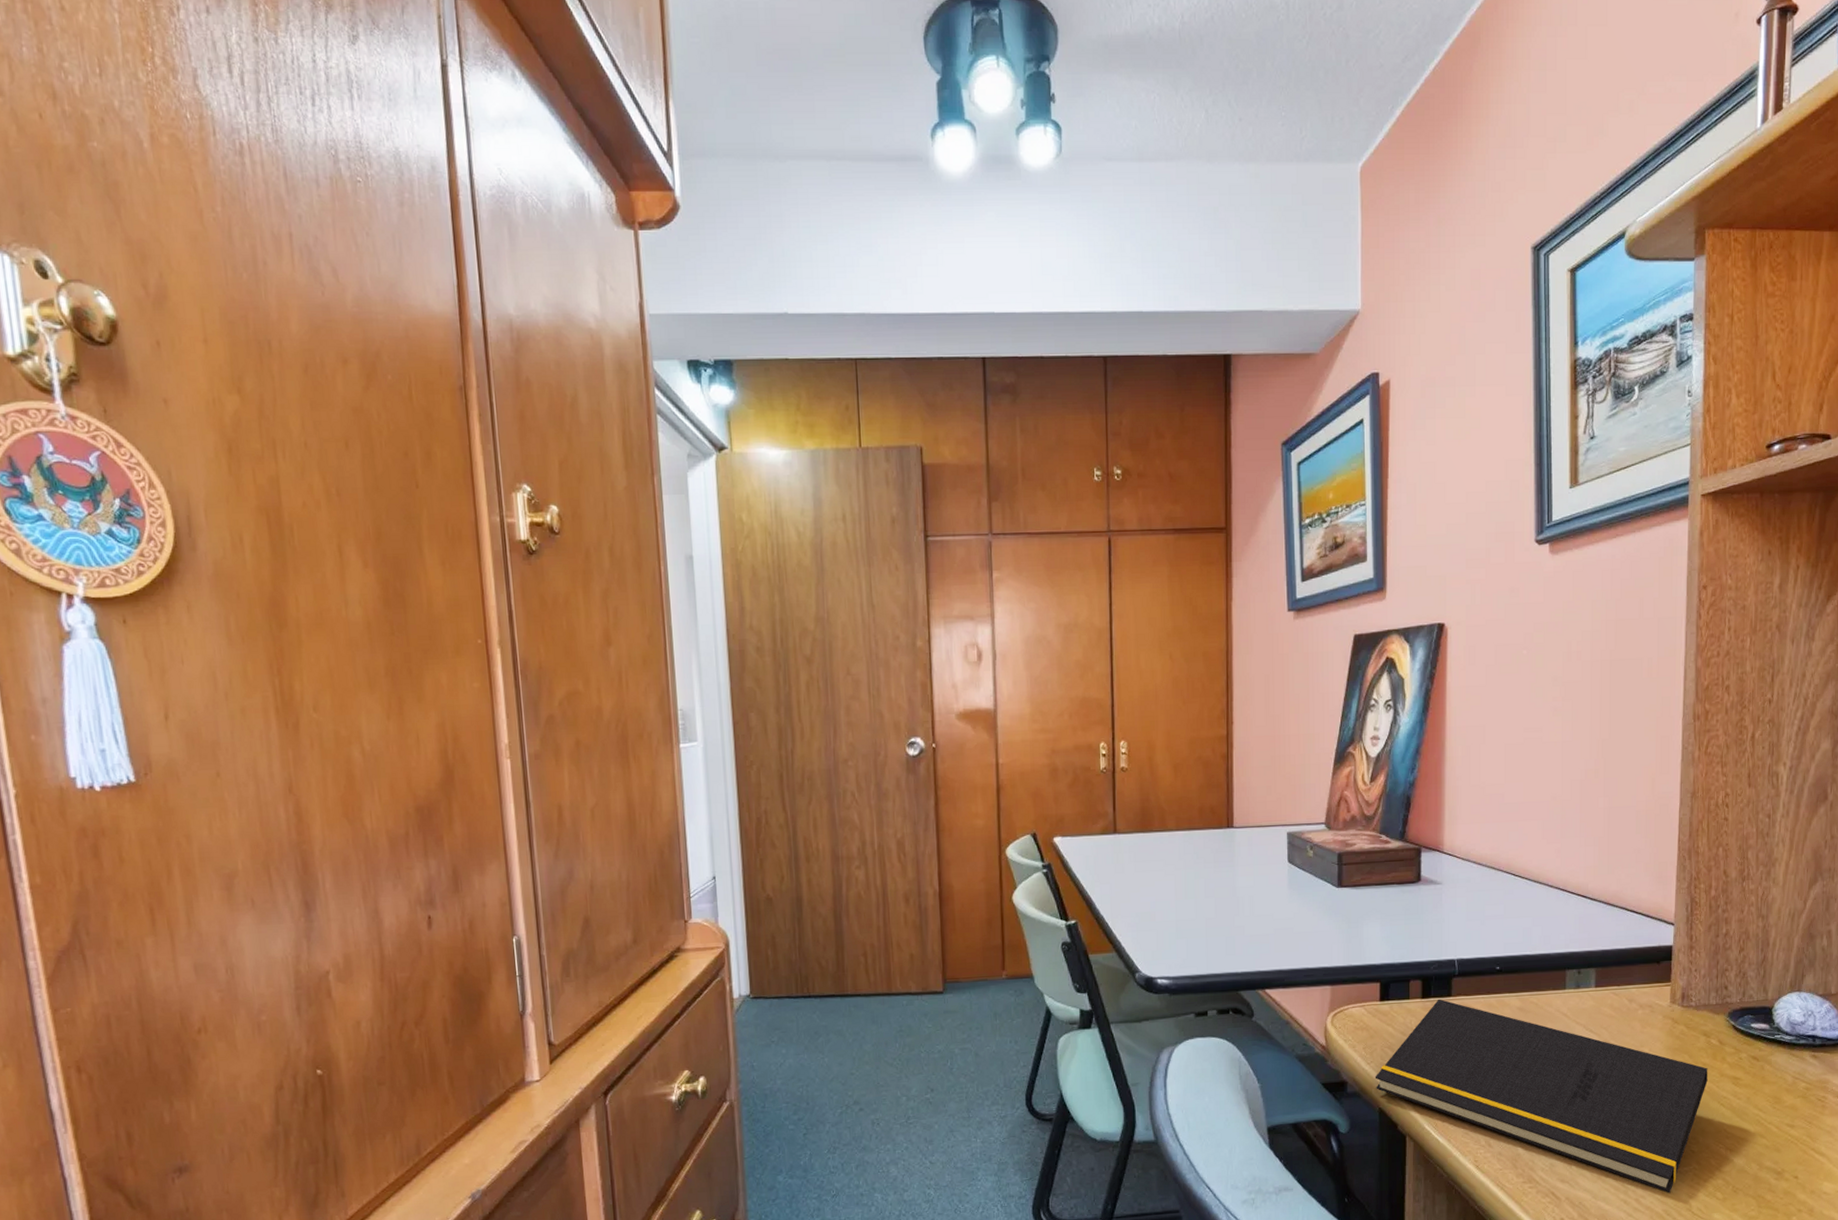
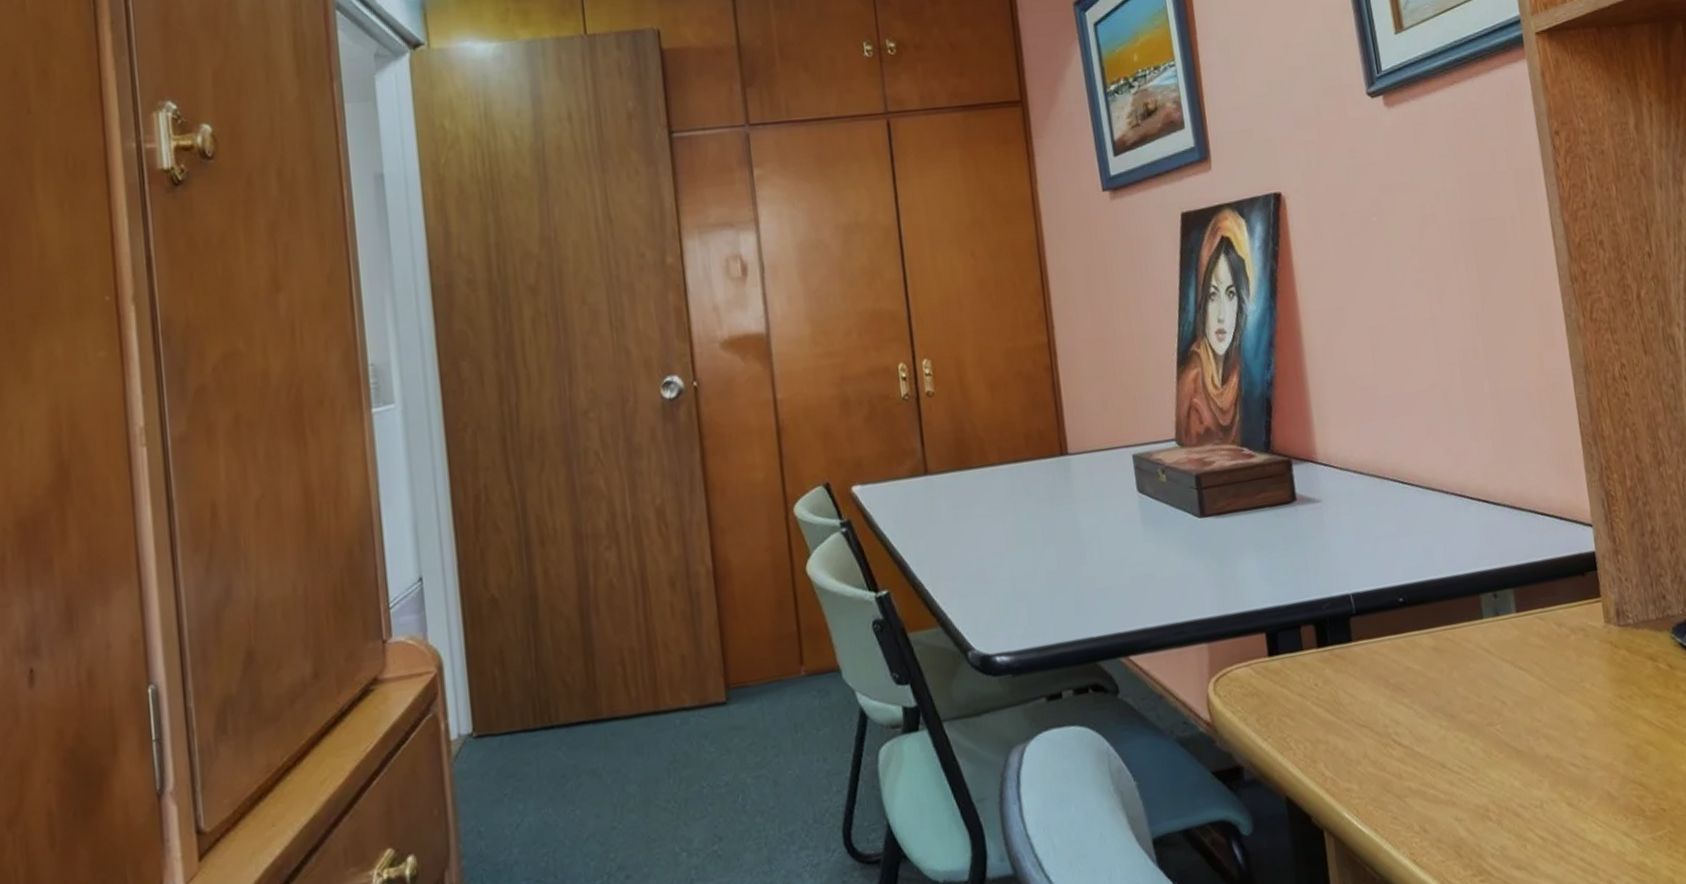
notepad: present [1375,998,1708,1193] -> none [1275,645,1665,869]

